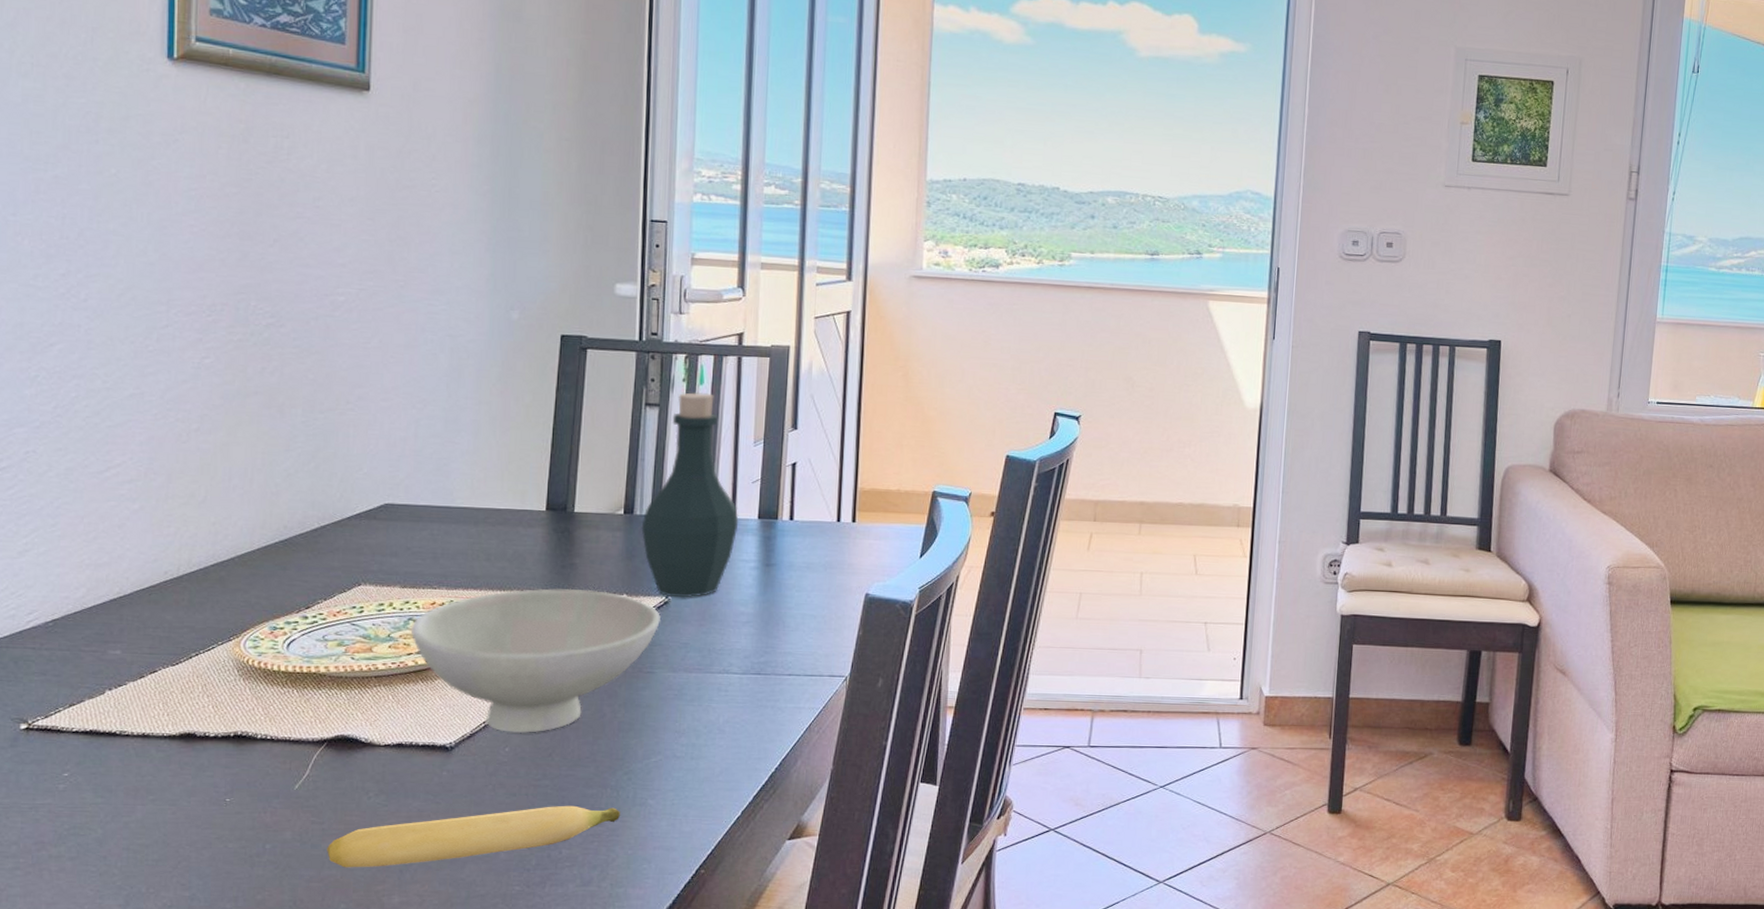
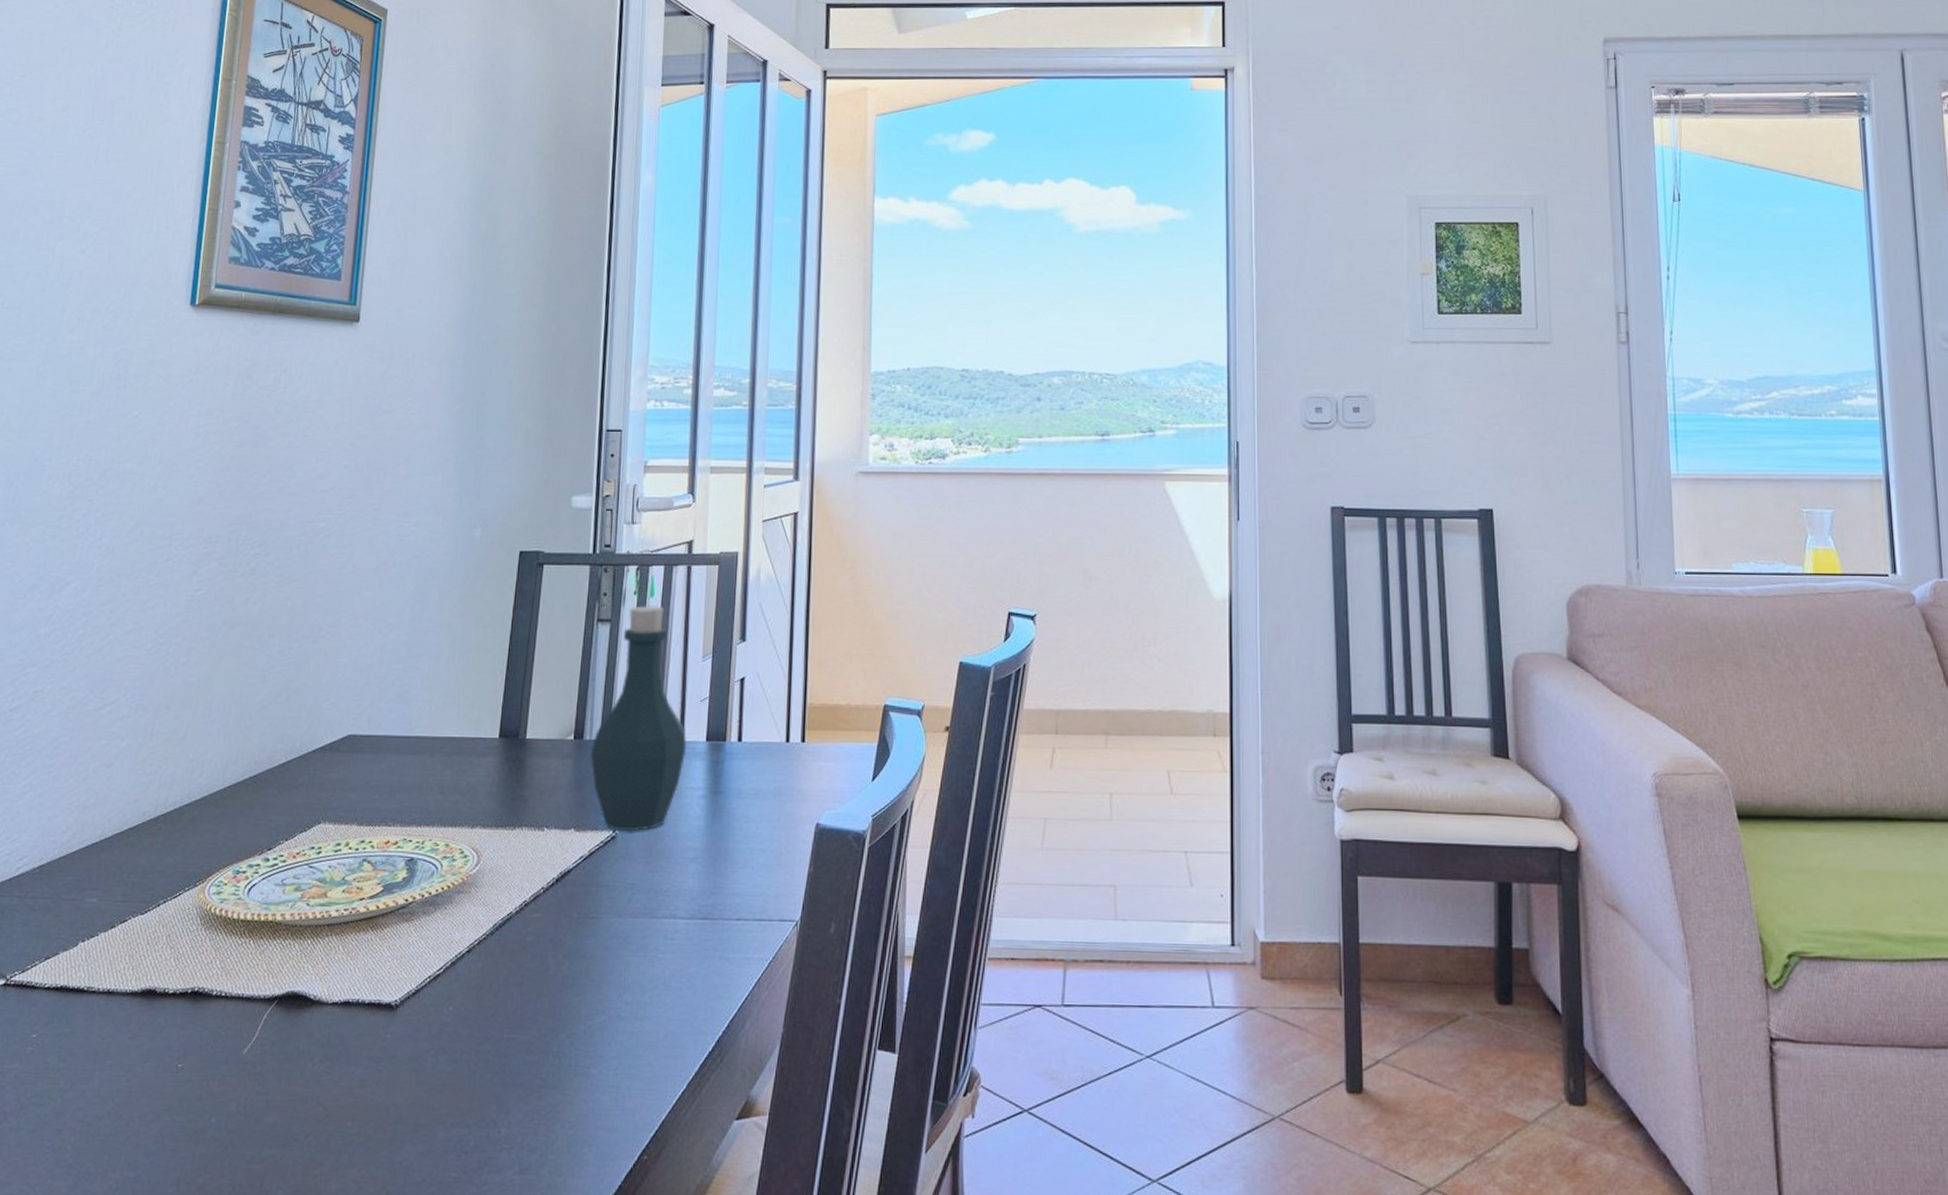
banana: present [327,805,621,868] -> none [269,1075,563,1147]
bowl: present [410,588,660,733] -> none [364,823,607,989]

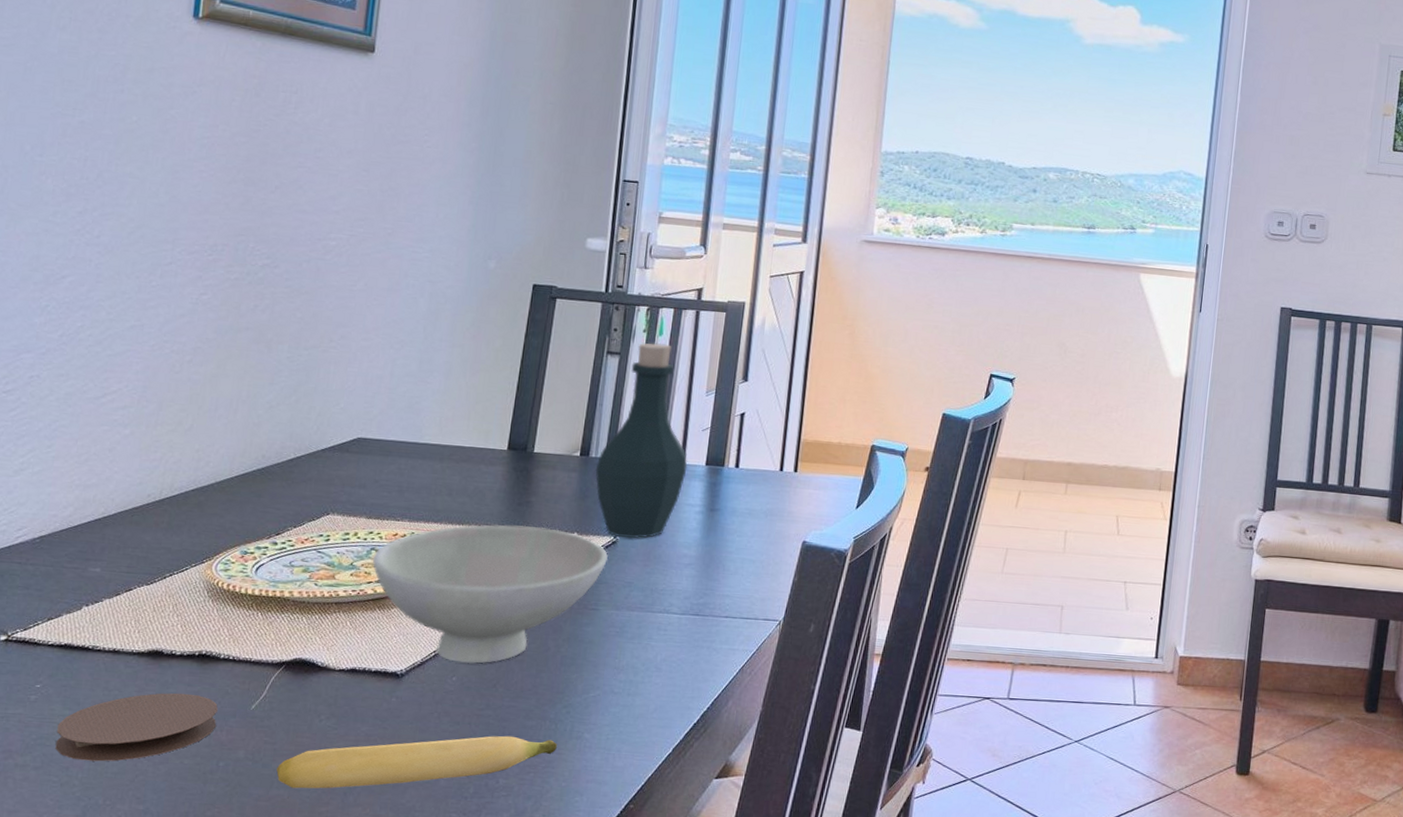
coaster: none [49,1037,210,1122] -> present [55,693,218,762]
banana: none [269,1075,563,1147] -> present [276,735,558,789]
bowl: none [364,823,607,989] -> present [372,525,608,664]

